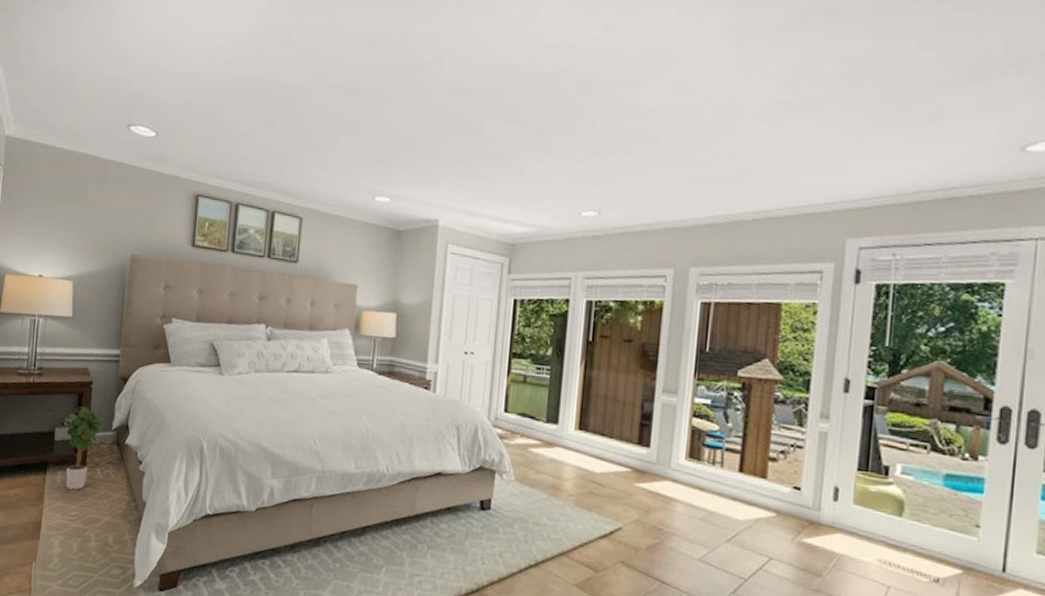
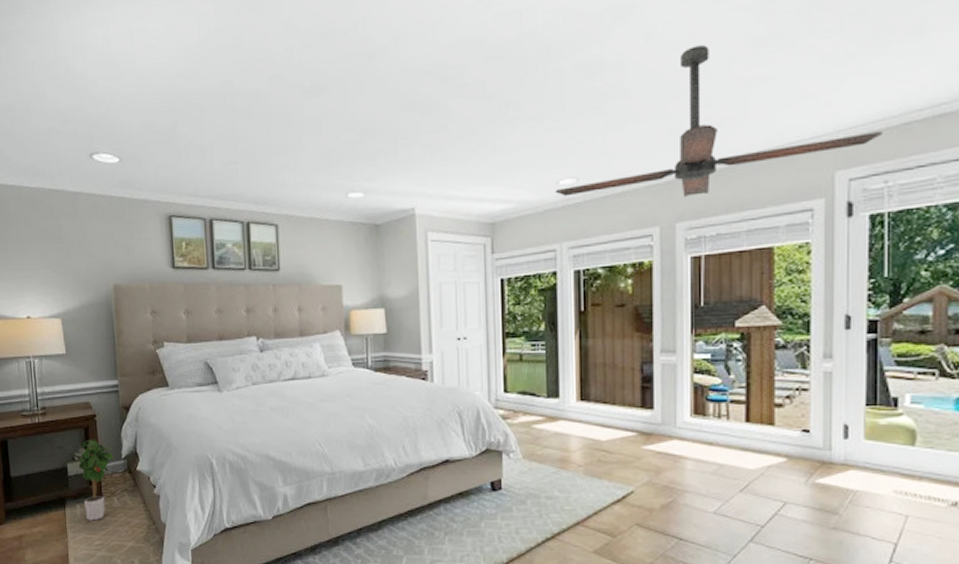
ceiling fan: none [576,102,894,245] -> present [555,45,882,198]

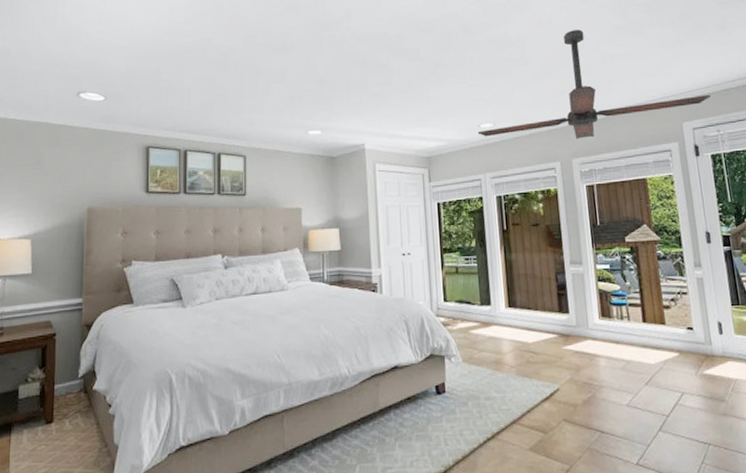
potted plant: present [78,439,113,521] -> none [31,358,70,447]

